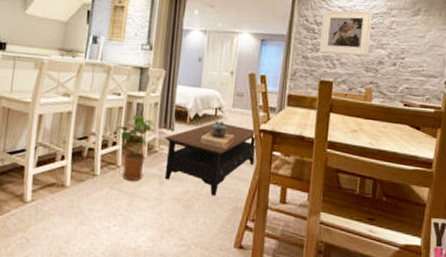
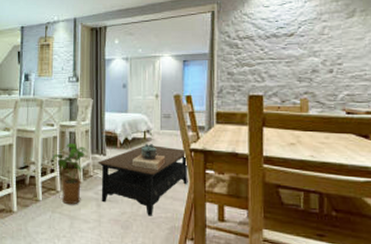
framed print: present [319,10,373,56] -> none [244,18,301,68]

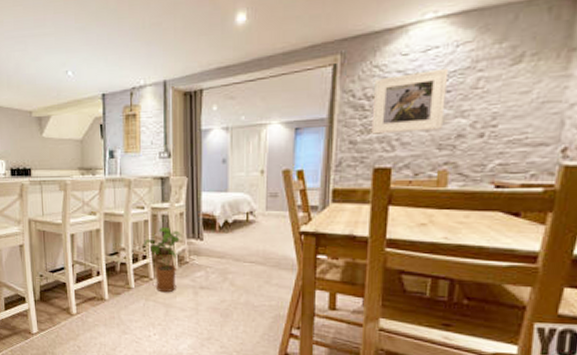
coffee table: present [97,145,188,216] -> none [194,228,297,304]
decorative urn: present [131,144,166,170] -> none [232,227,271,255]
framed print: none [244,18,301,68] -> present [371,68,449,134]

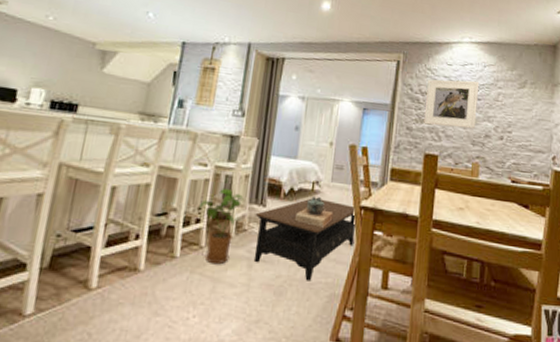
coffee table: none [194,228,297,304] -> present [253,198,357,281]
decorative urn: none [232,227,271,255] -> present [294,197,334,228]

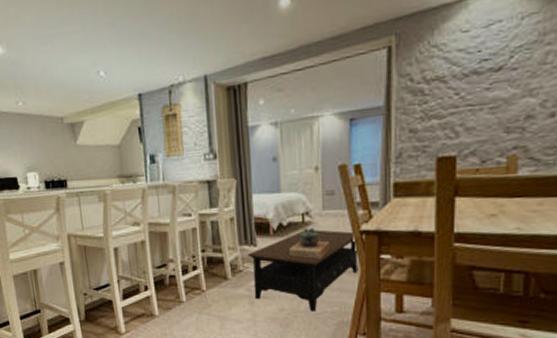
house plant: present [199,188,244,265] -> none [193,233,233,305]
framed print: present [423,79,480,129] -> none [432,43,514,121]

